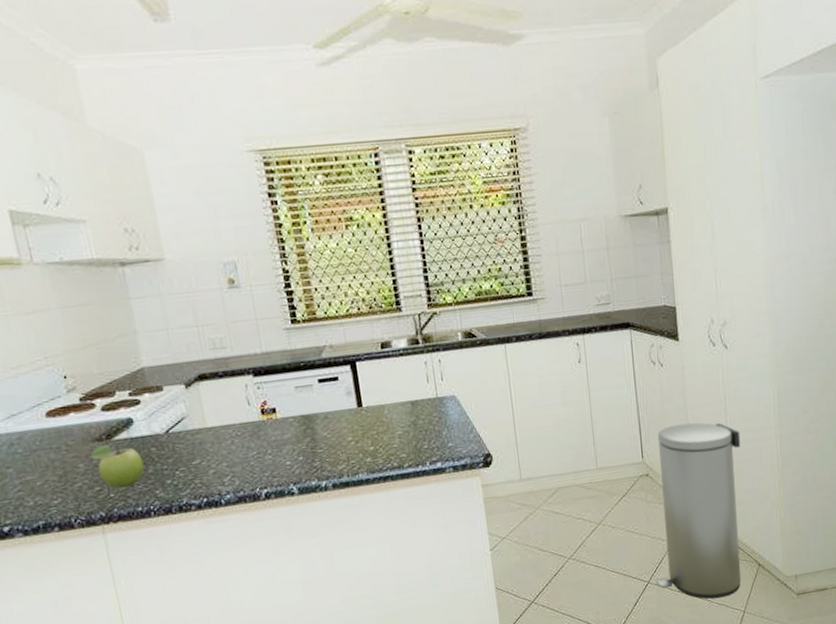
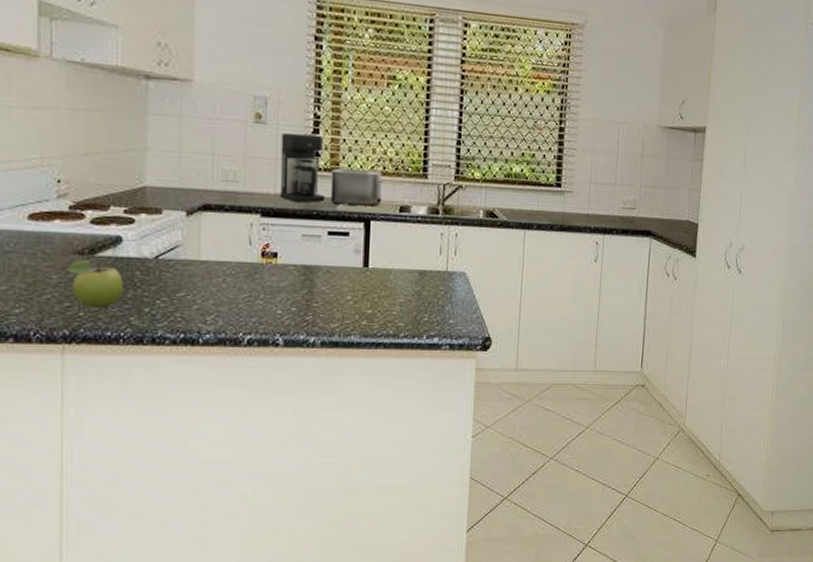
coffee maker: none [256,288,310,358] -> present [279,132,325,204]
toaster: none [309,313,363,353] -> present [330,169,384,206]
pedal bin: present [656,422,742,599] -> none [634,340,741,523]

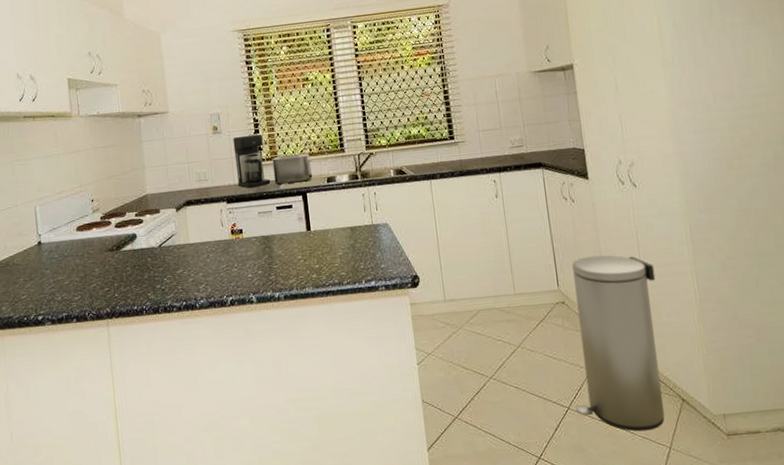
fruit: present [67,259,124,309] -> none [104,254,142,290]
pedal bin: none [634,340,741,523] -> present [571,255,665,432]

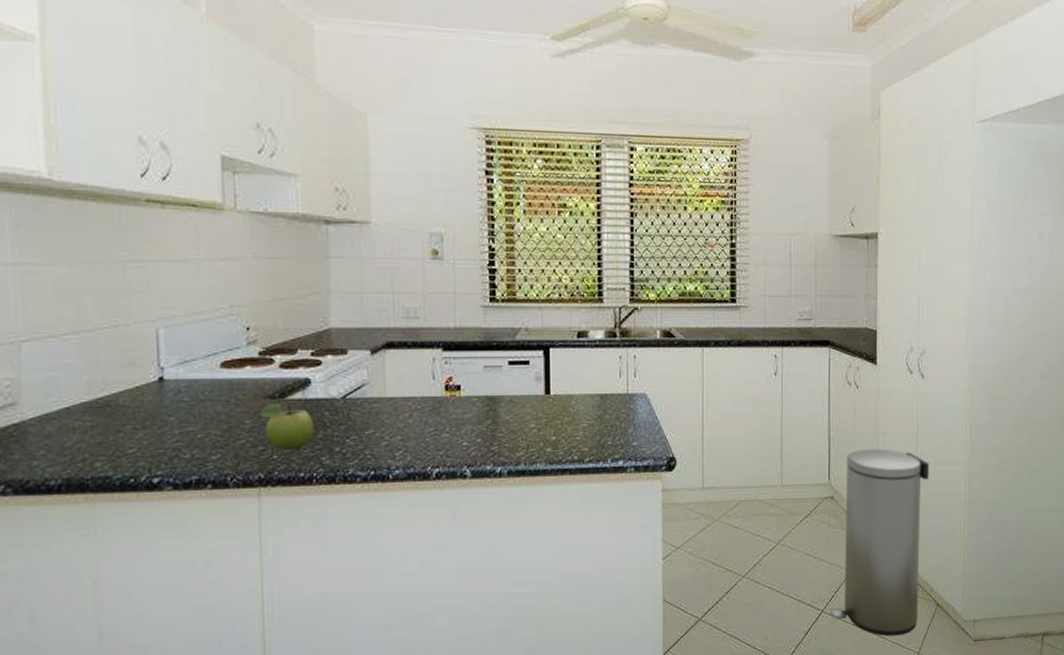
fruit: none [104,254,142,290] -> present [259,403,314,451]
coffee maker: present [233,134,271,189] -> none [458,266,504,335]
toaster: present [272,153,313,185] -> none [508,299,560,334]

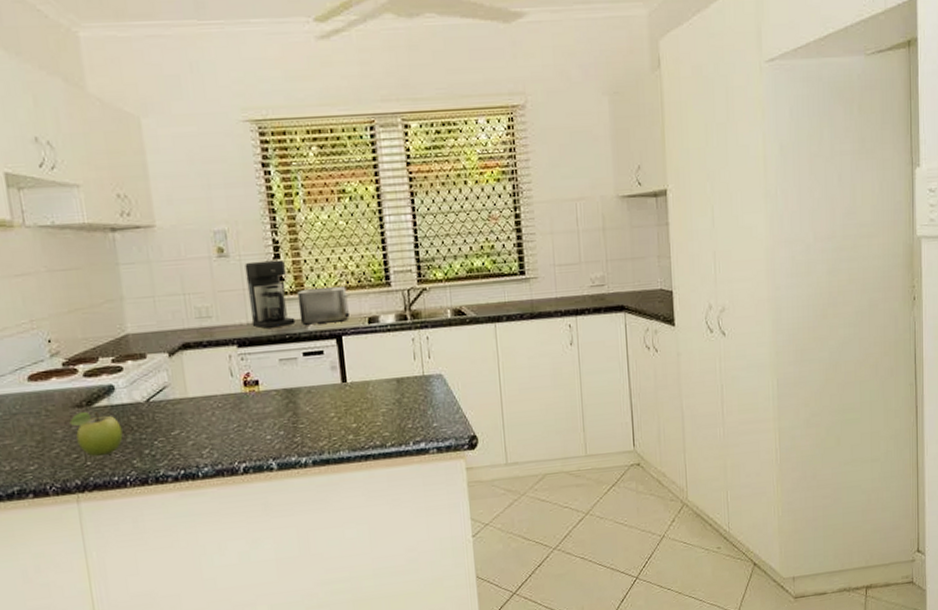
coffee maker: none [458,266,504,335] -> present [245,259,296,330]
toaster: none [508,299,560,334] -> present [297,287,351,325]
pedal bin: present [830,449,930,636] -> none [645,411,738,599]

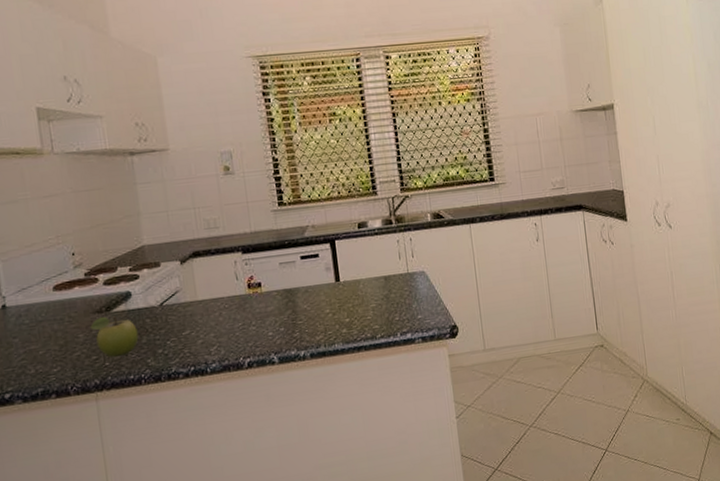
coffee maker: present [245,259,296,330] -> none [248,175,294,237]
toaster: present [297,287,351,325] -> none [295,197,342,232]

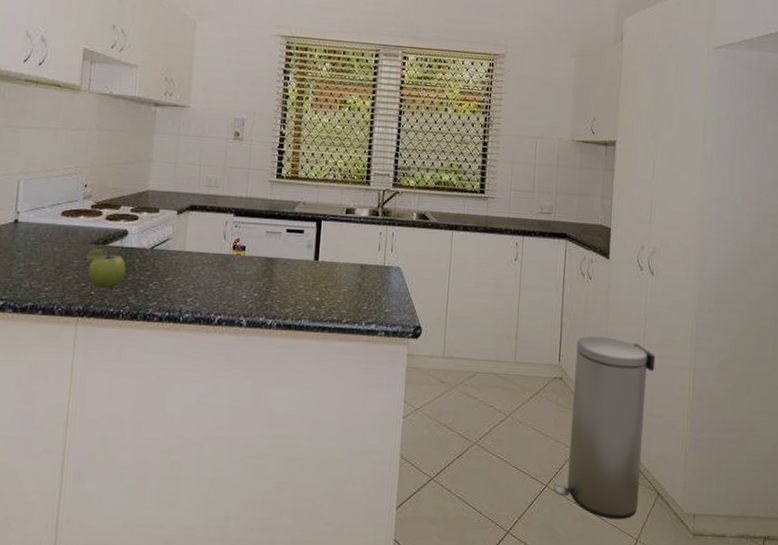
pedal bin: none [610,296,695,467] -> present [553,336,656,520]

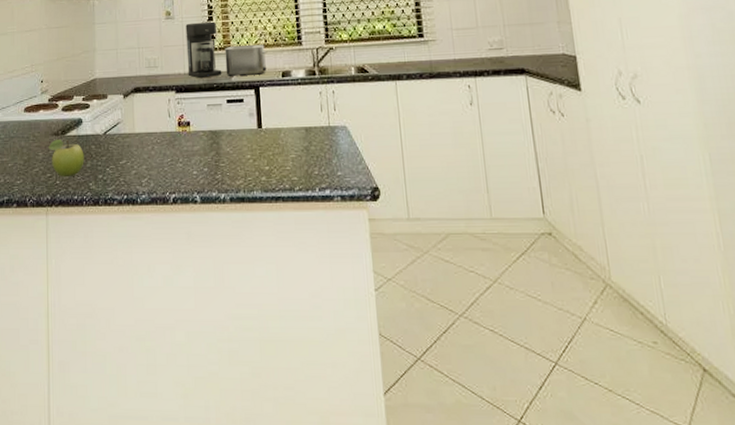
coffee maker: none [250,147,286,205] -> present [185,21,222,79]
toaster: none [290,177,334,209] -> present [225,45,267,76]
pedal bin: present [553,336,656,520] -> none [560,181,681,404]

